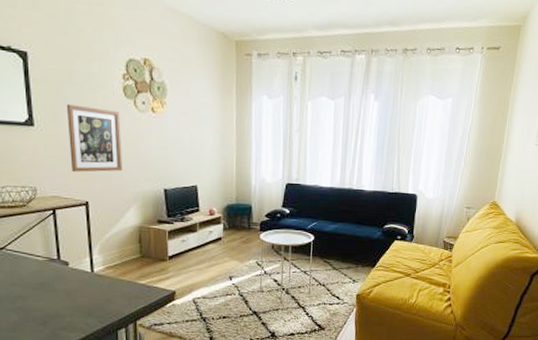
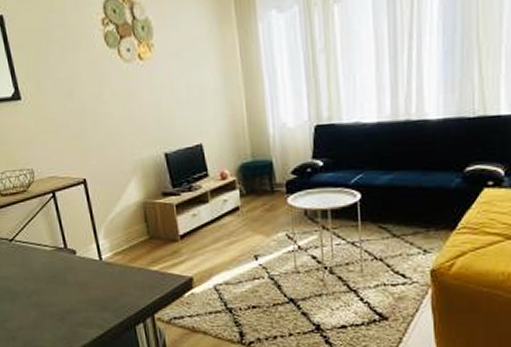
wall art: present [66,104,123,172] -> none [49,65,117,146]

